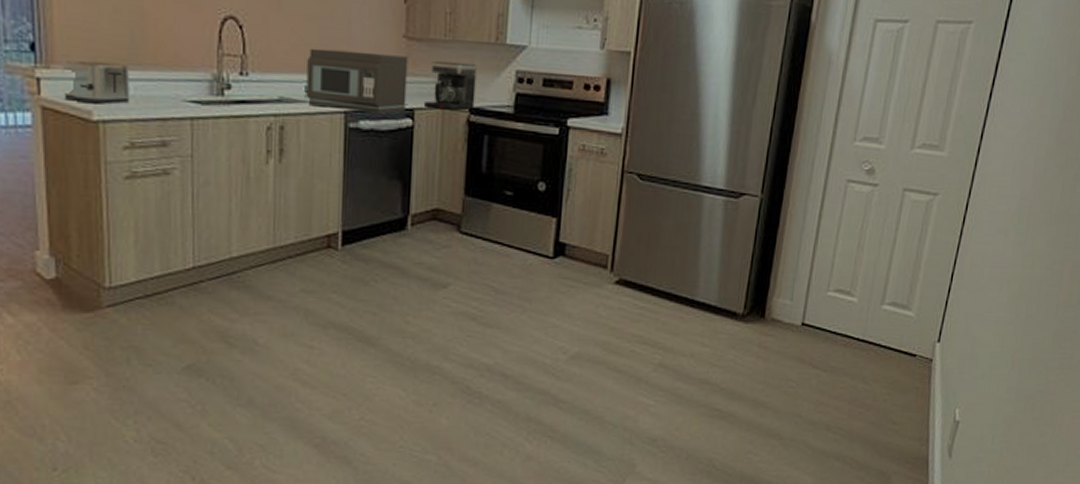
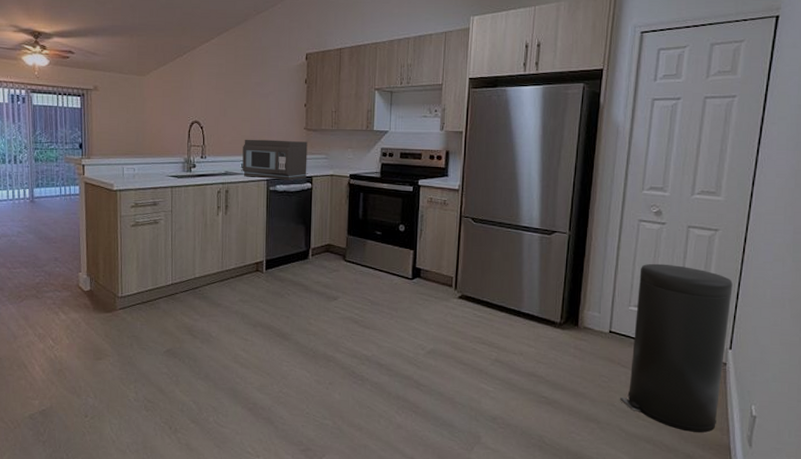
toaster: present [62,60,131,105] -> none [97,153,136,180]
coffee maker: present [423,60,477,112] -> none [318,143,354,178]
pedal bin: none [808,236,948,444] -> present [620,263,733,433]

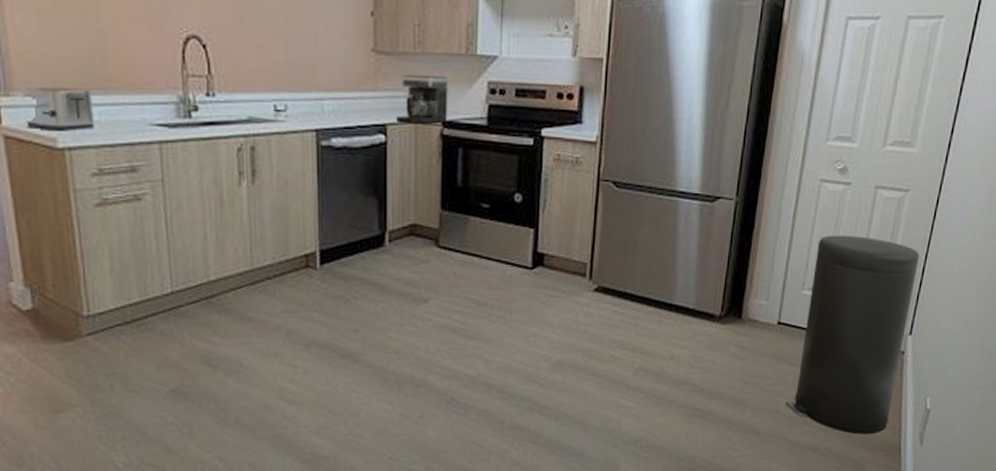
toaster: none [97,153,136,180] -> present [21,86,95,131]
microwave: present [242,139,308,181] -> none [275,65,378,131]
coffee maker: none [318,143,354,178] -> present [395,74,448,126]

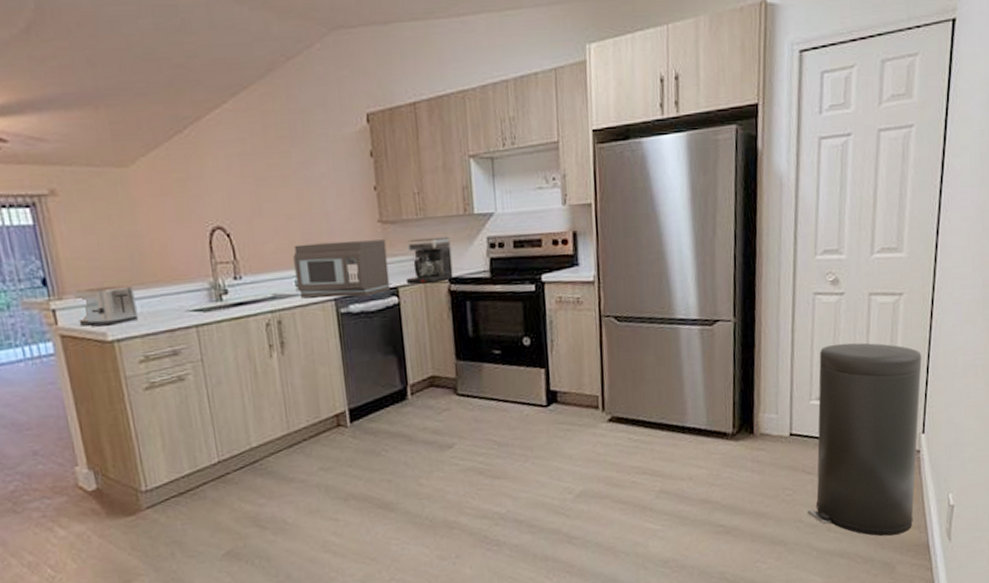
microwave: none [275,65,378,131] -> present [293,239,391,299]

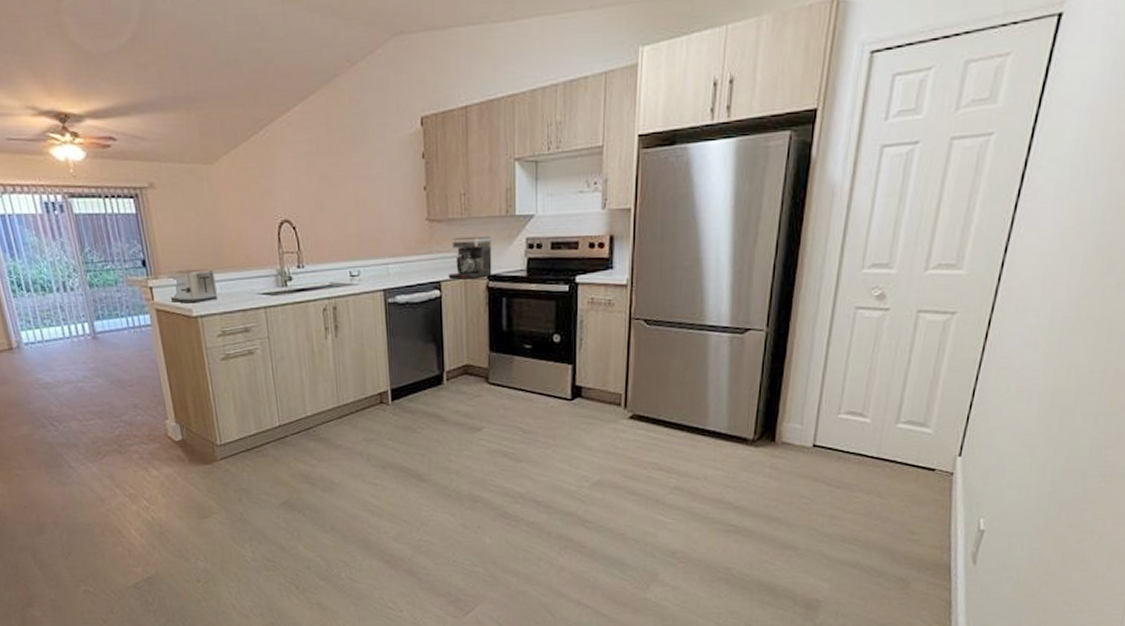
microwave: present [293,239,391,299] -> none [349,236,434,289]
pedal bin: present [808,342,922,536] -> none [823,359,969,553]

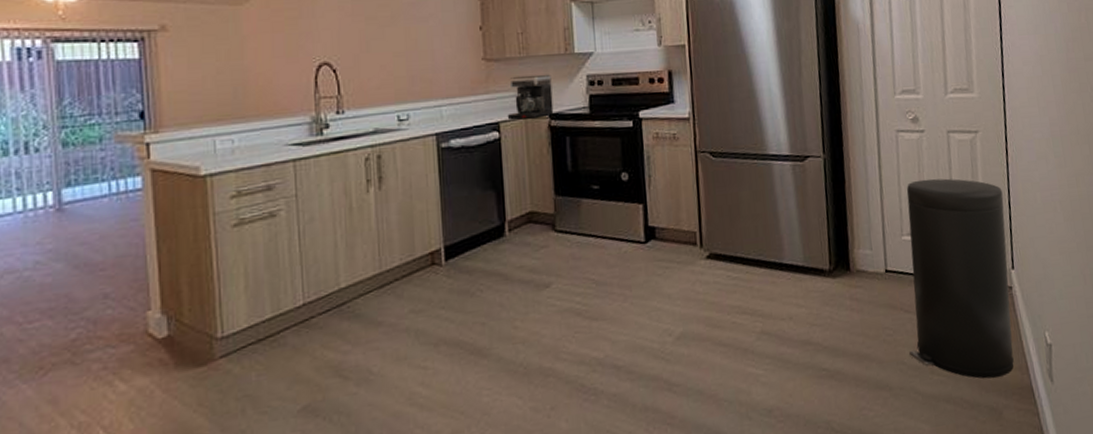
toaster: present [166,269,218,303] -> none [170,119,236,160]
pedal bin: none [823,359,969,553] -> present [906,178,1014,379]

